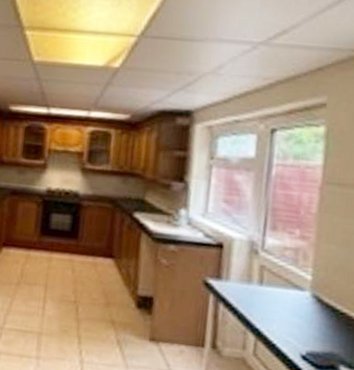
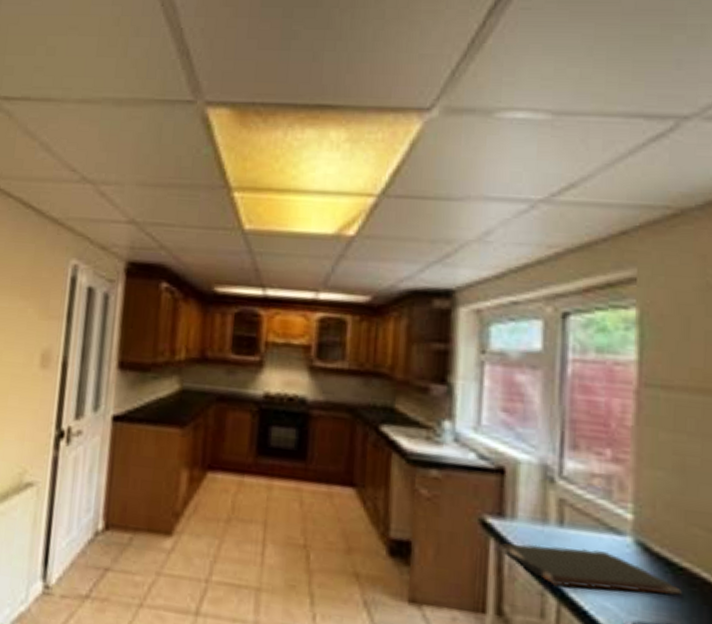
cutting board: none [214,297,341,332] -> present [496,542,682,595]

